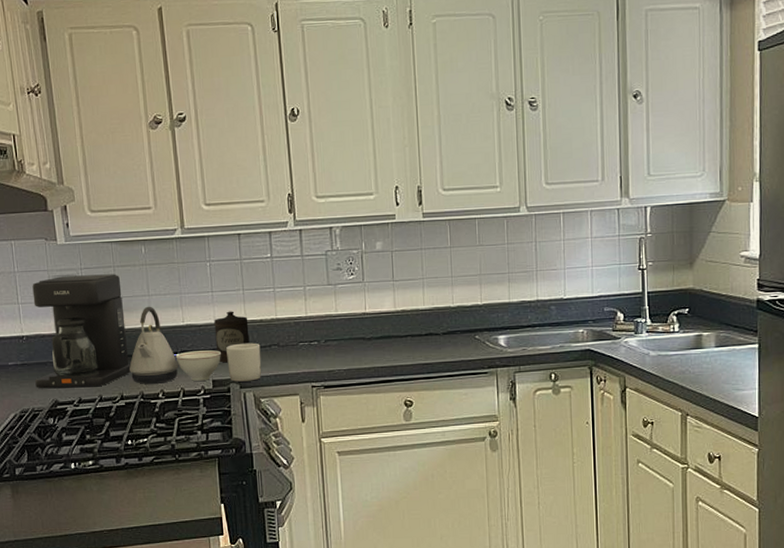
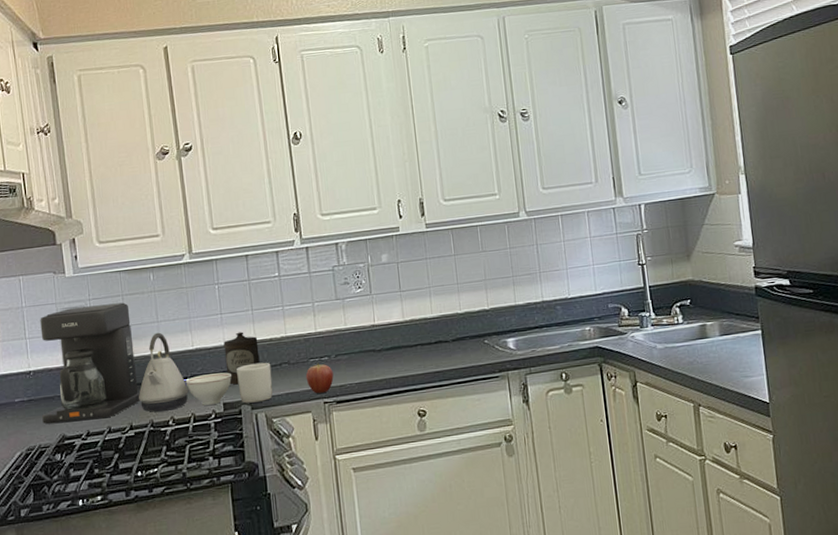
fruit: none [295,346,322,377] -> present [306,362,334,393]

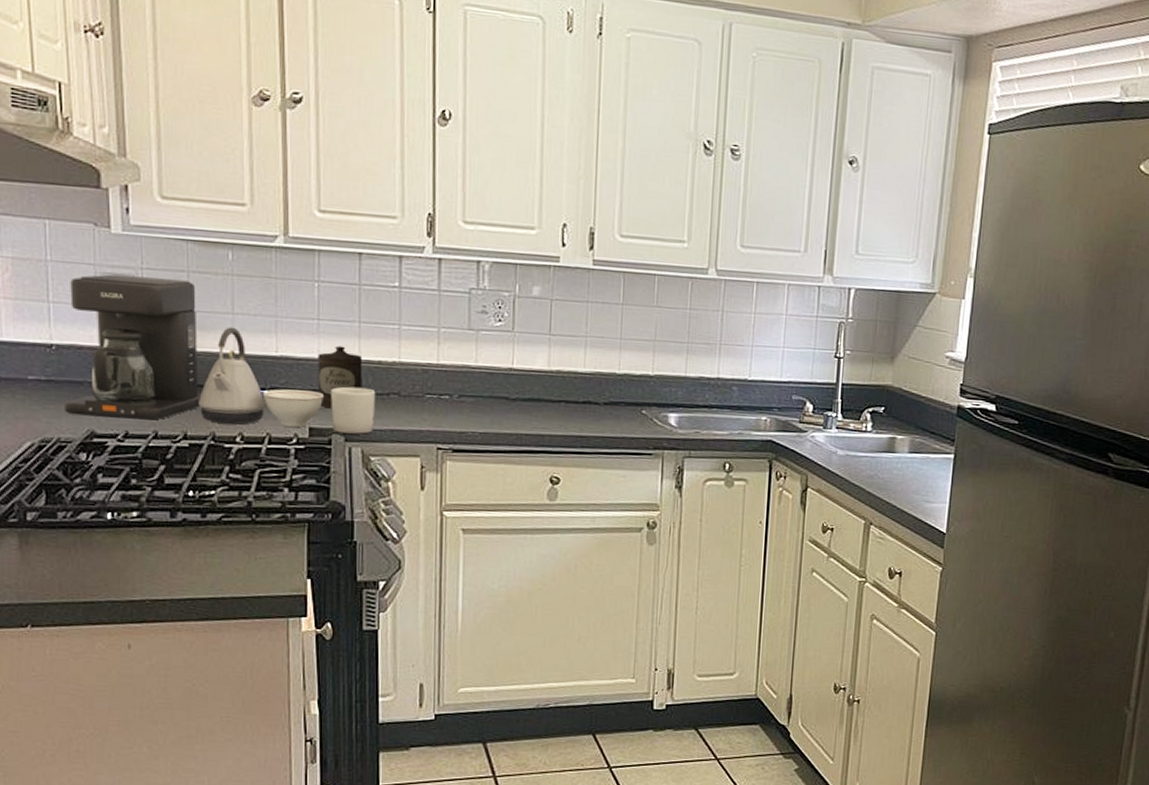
fruit: present [306,362,334,393] -> none [418,400,453,437]

